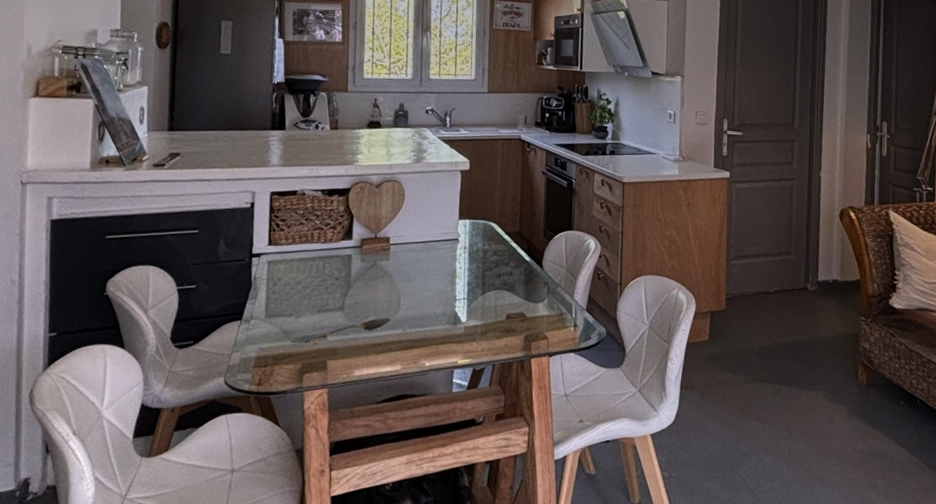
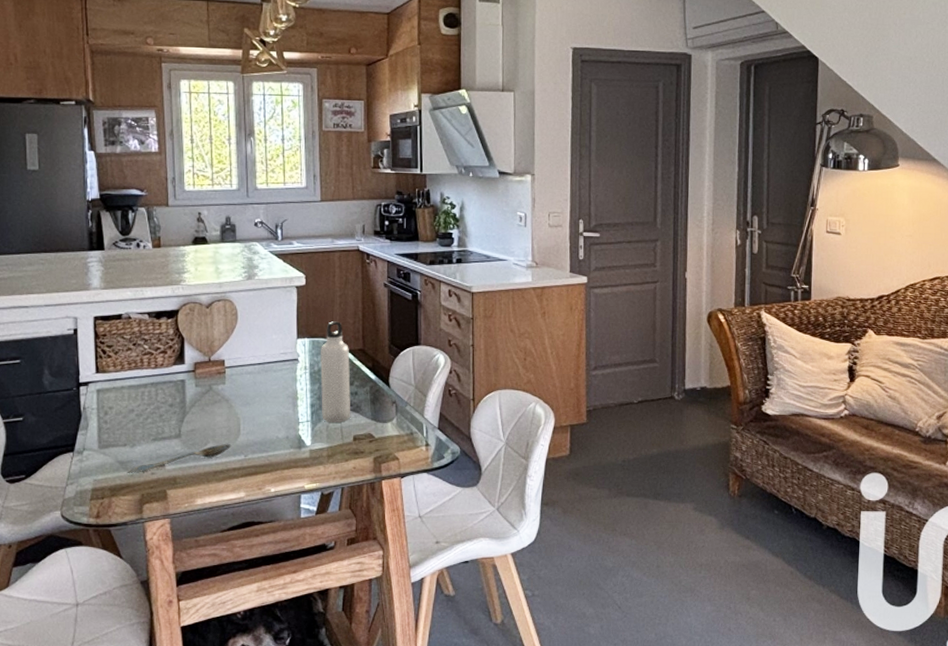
water bottle: none [478,205,507,301] -> present [320,321,351,422]

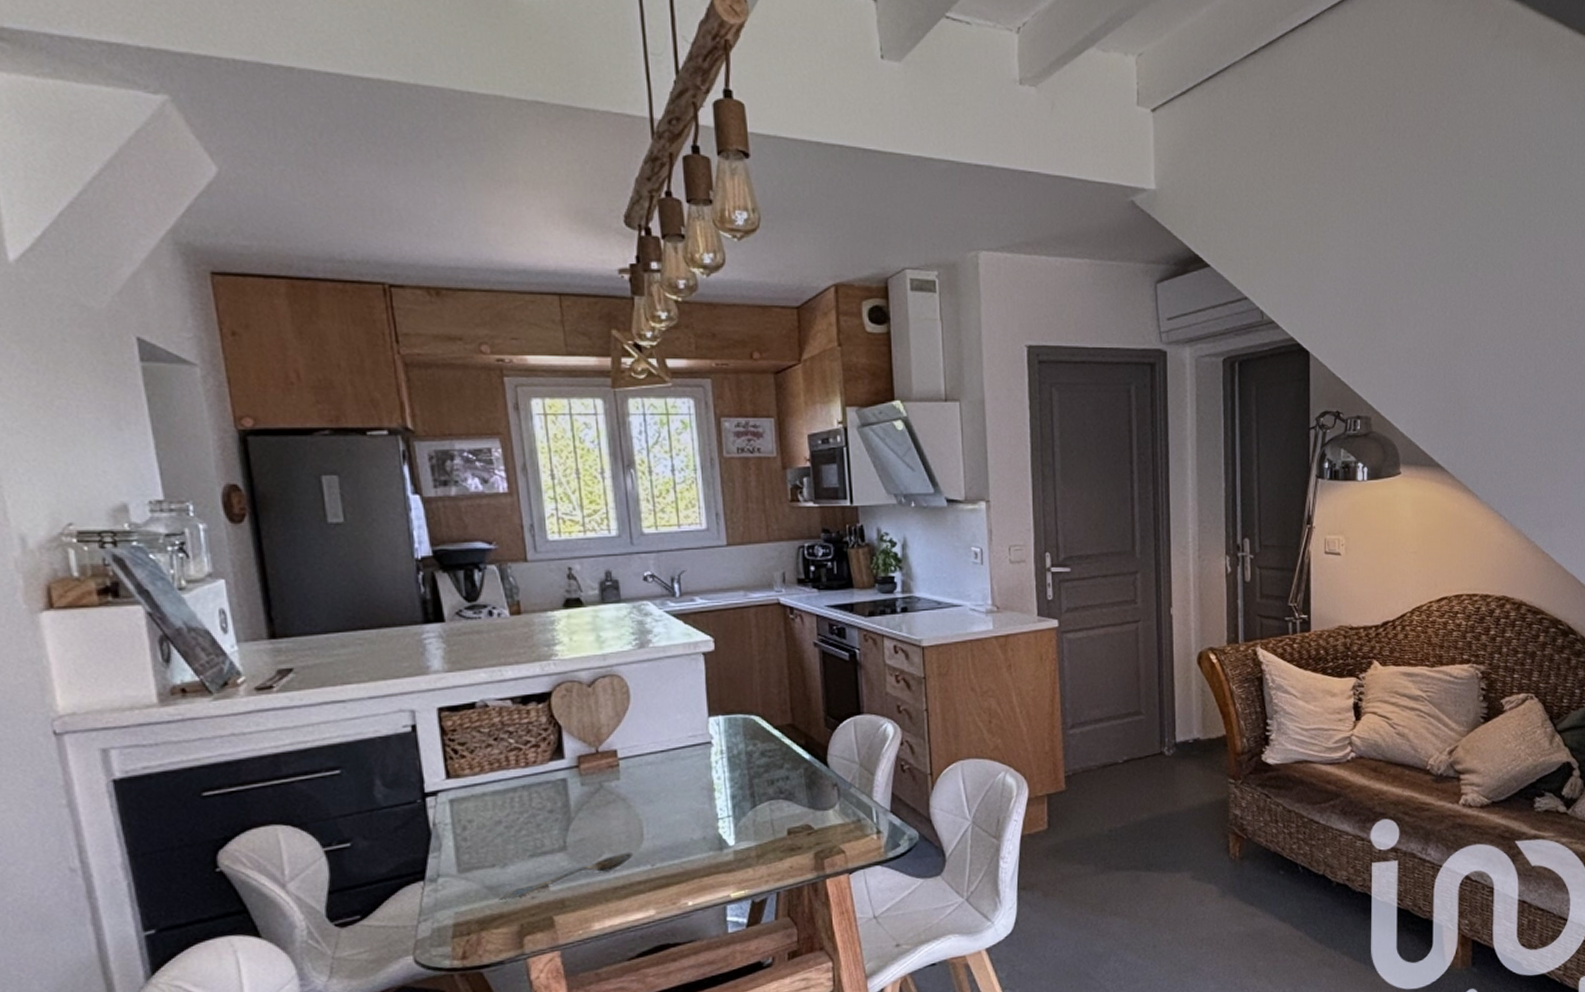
water bottle: present [320,321,351,422] -> none [739,692,782,816]

